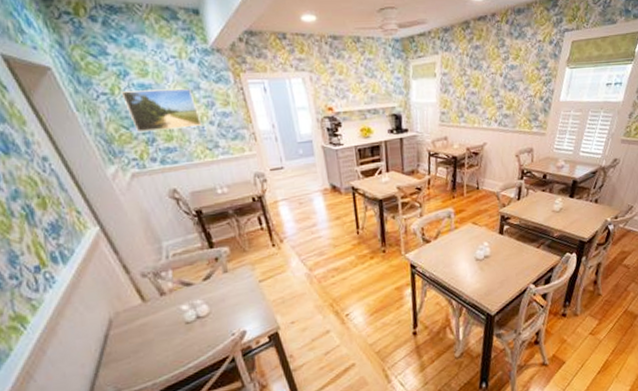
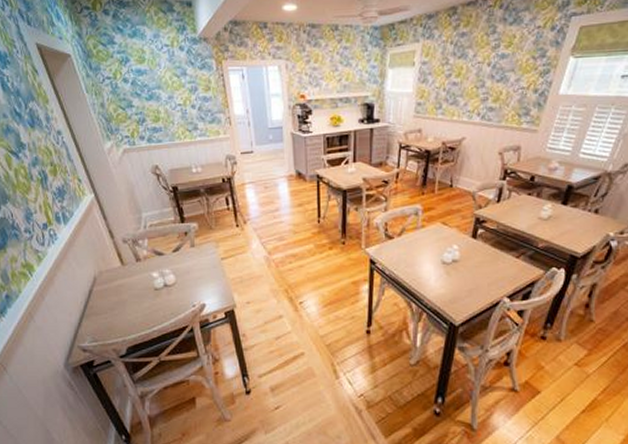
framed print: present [121,88,202,133] -> none [121,74,185,113]

